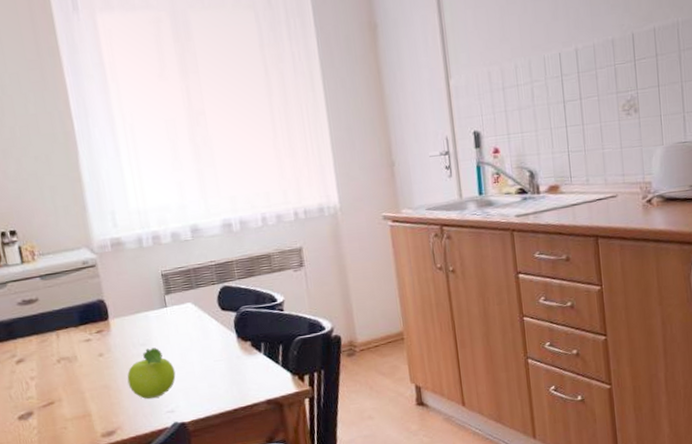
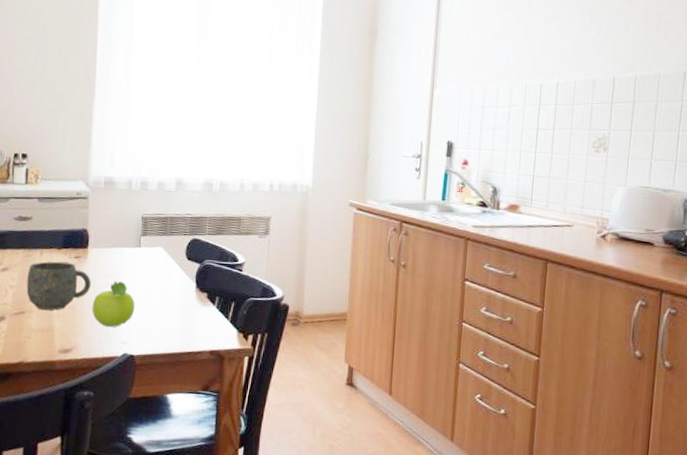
mug: none [46,339,122,396] -> present [26,261,91,311]

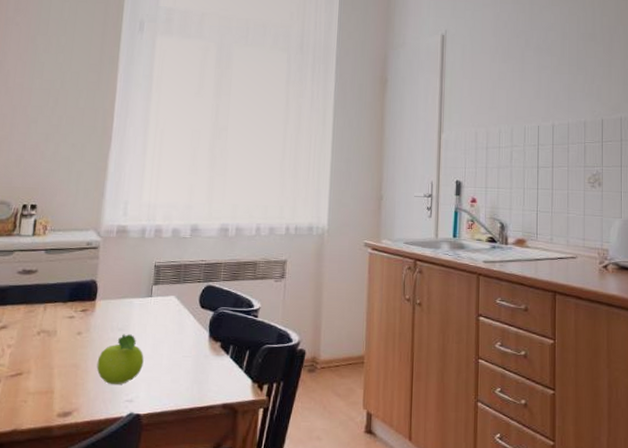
mug: present [26,261,91,311] -> none [25,316,97,371]

